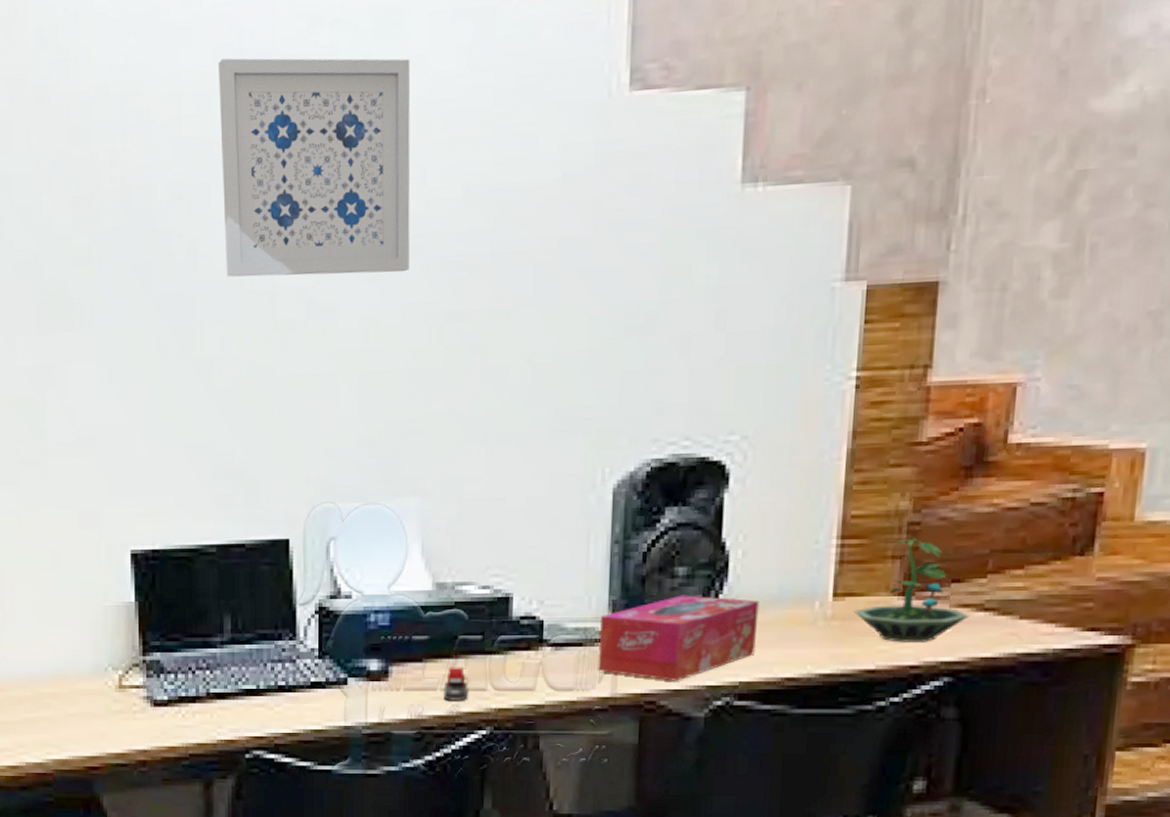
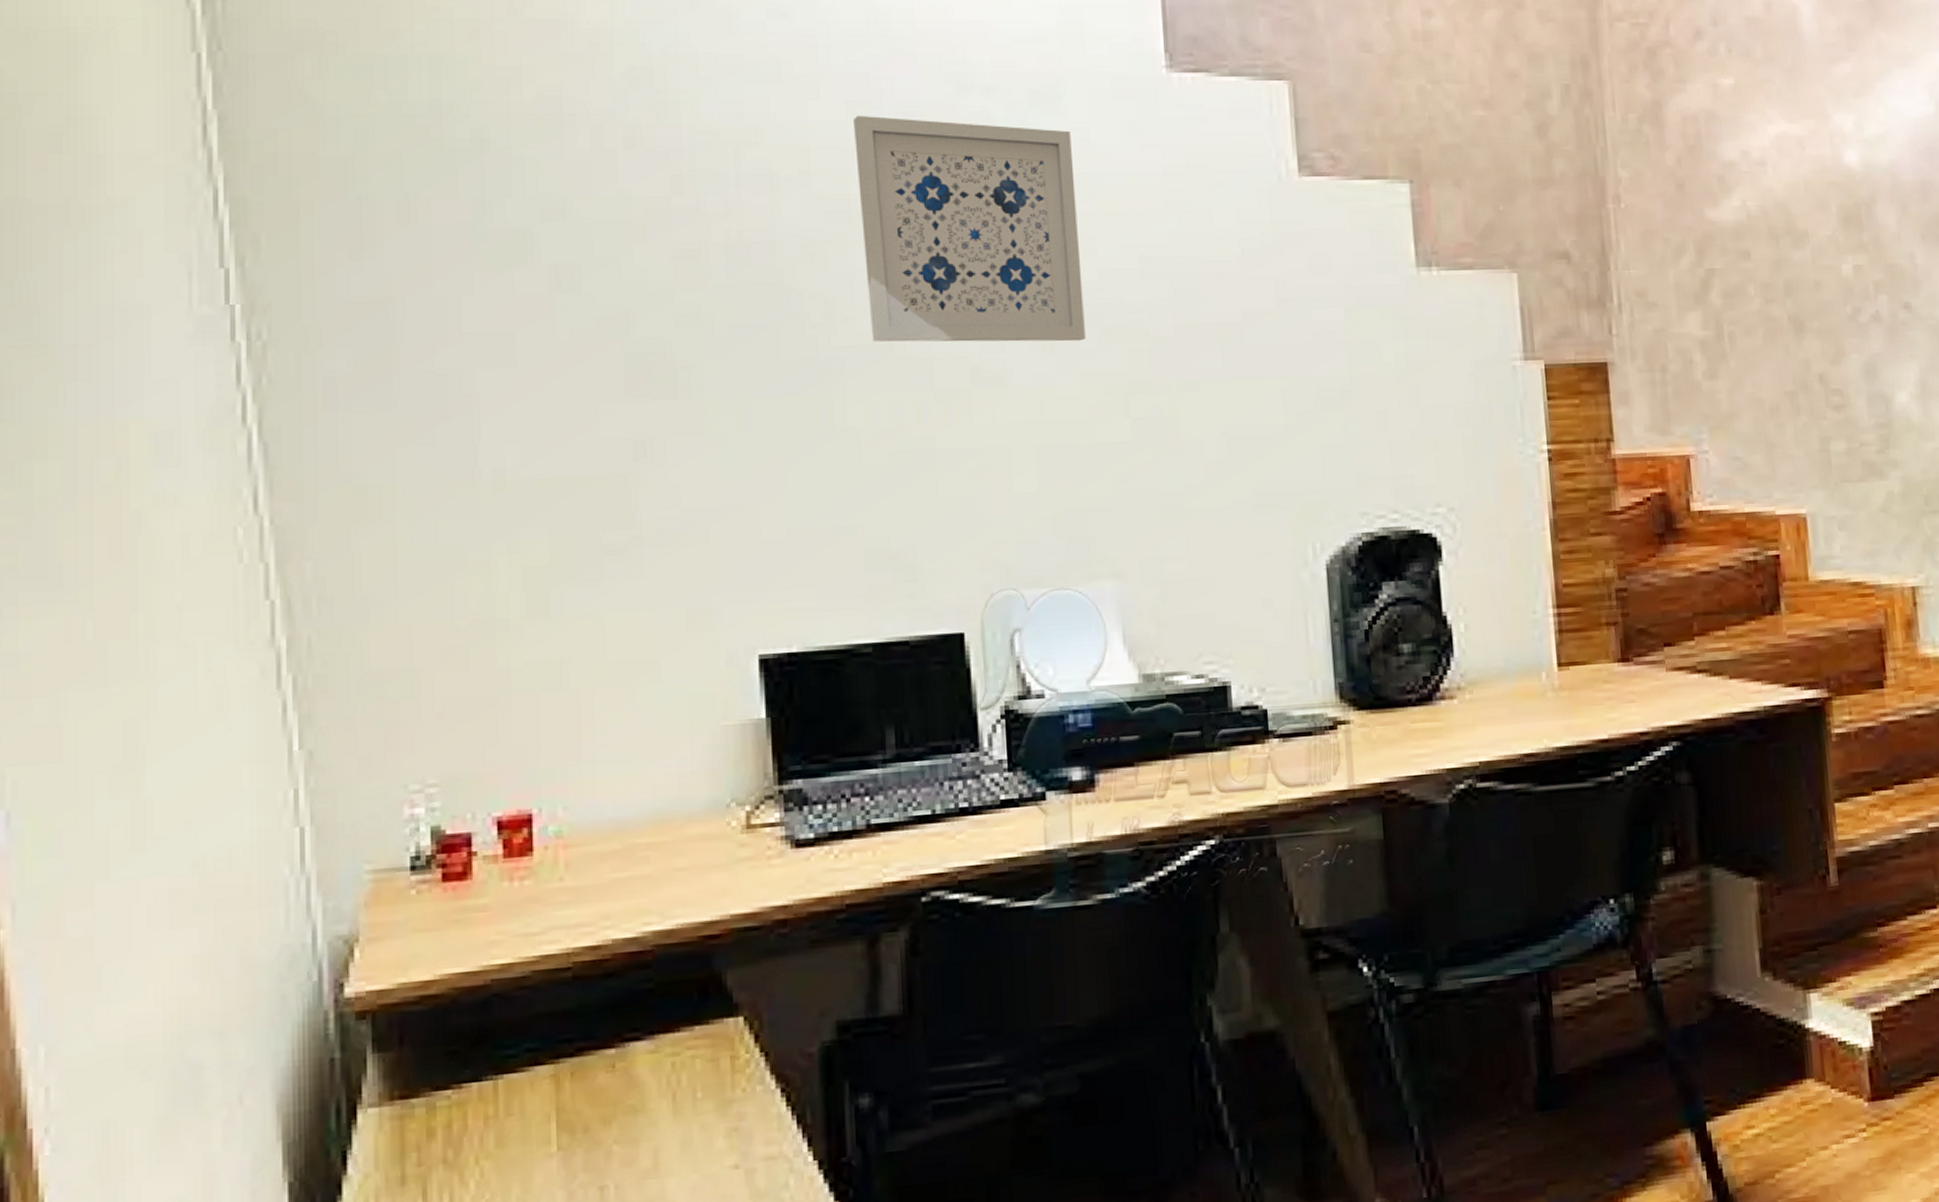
stapler: present [443,667,469,701] -> none [1161,768,1191,809]
tissue box: present [598,595,759,681] -> none [1328,673,1491,767]
terrarium: present [853,538,970,642] -> none [1579,604,1686,709]

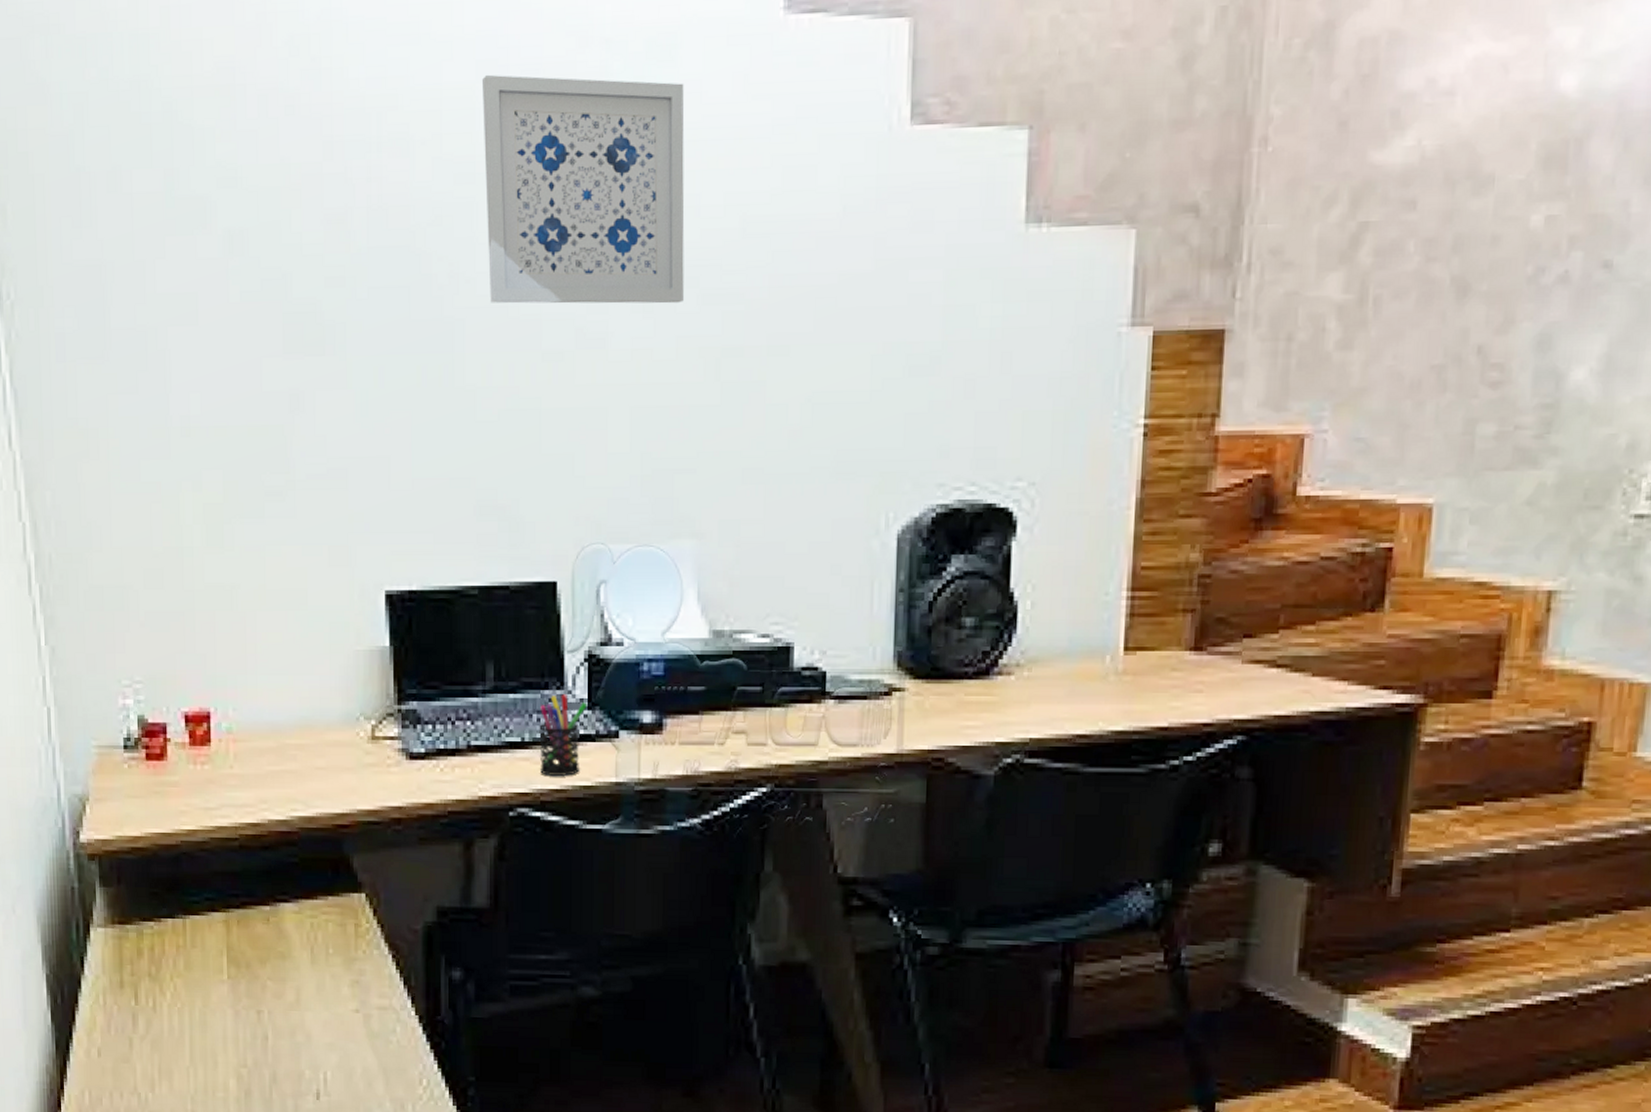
pen holder: none [952,756,1008,851] -> present [539,694,588,776]

